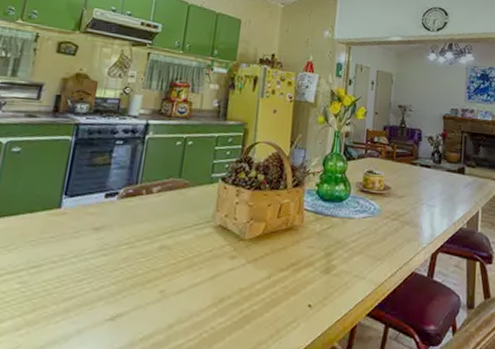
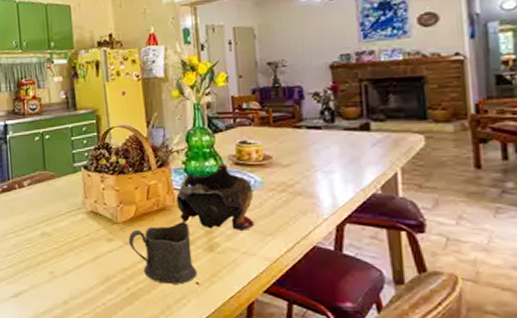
cup: none [251,242,312,307] -> present [128,222,198,284]
decorative bowl: none [304,189,372,254] -> present [176,163,254,230]

